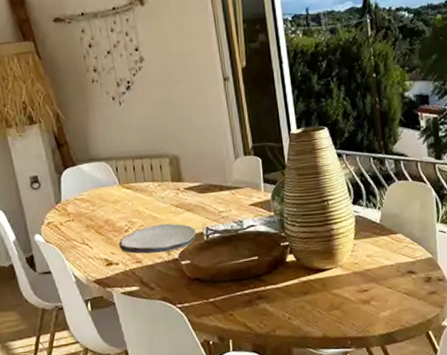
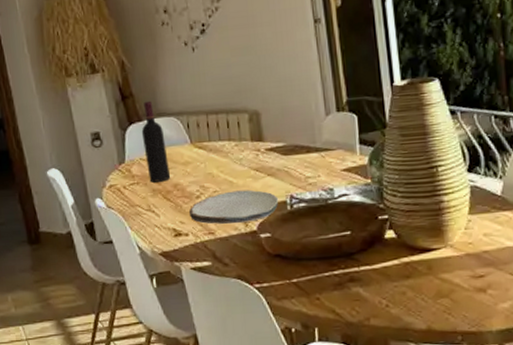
wine bottle: none [75,148,102,219] -> present [141,100,171,183]

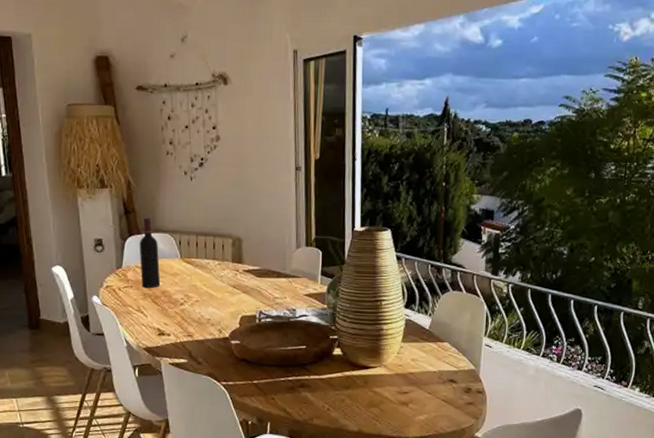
plate: present [189,189,279,225] -> none [173,302,250,330]

